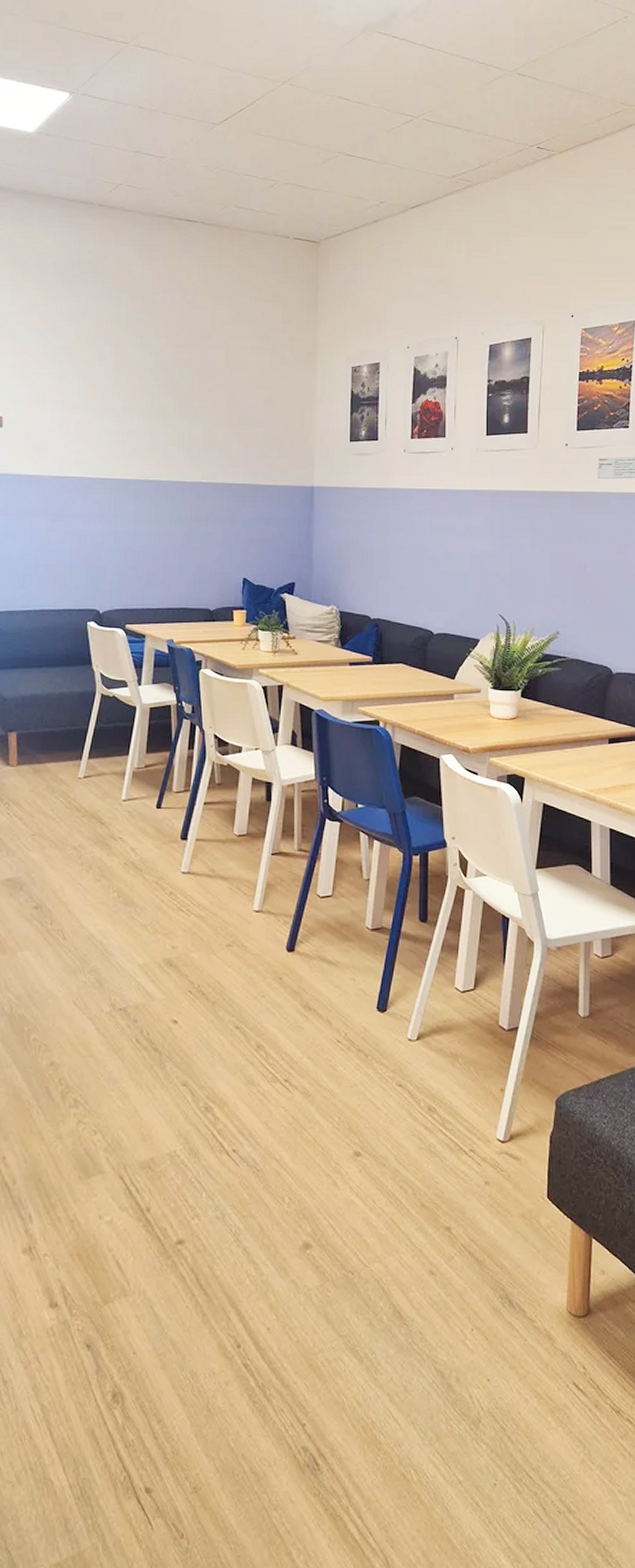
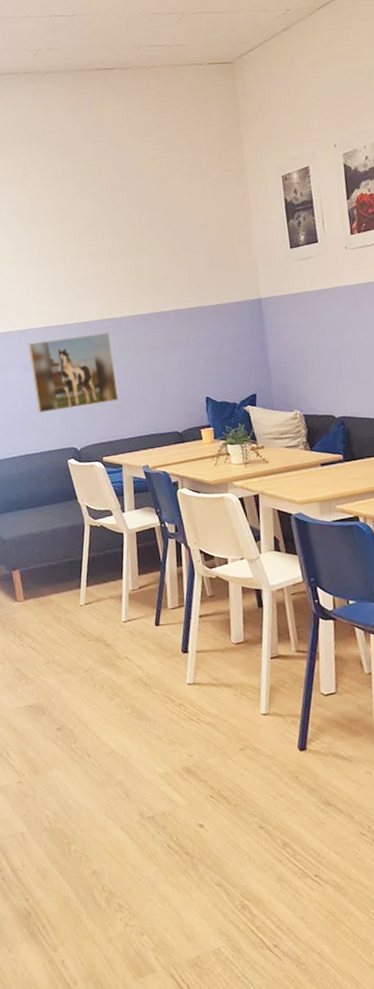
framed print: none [61,491,152,569] -> present [28,332,119,414]

